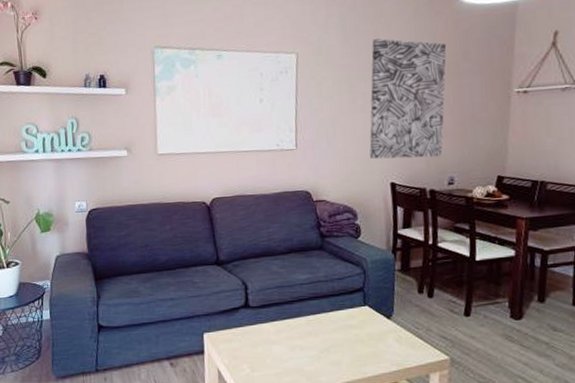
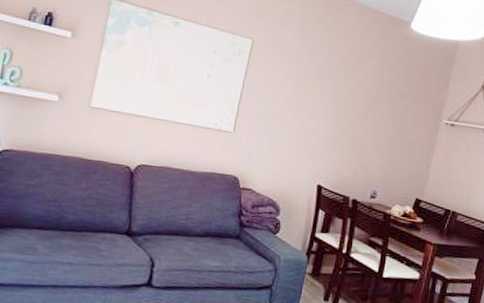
wall art: present [369,38,447,159] -> none [303,44,392,169]

